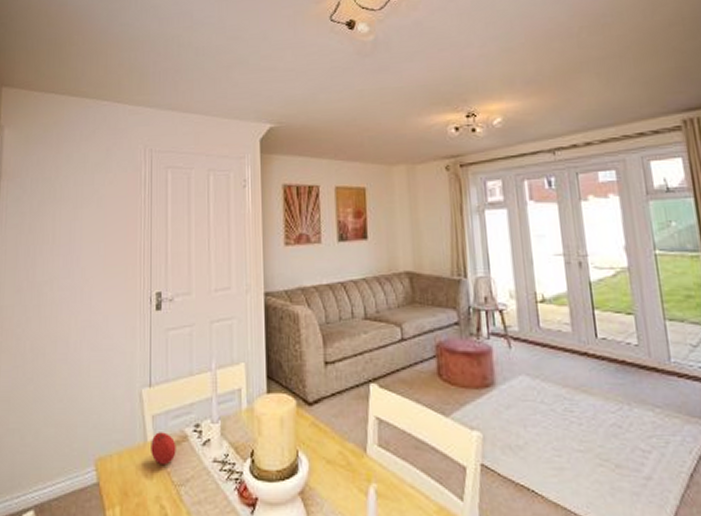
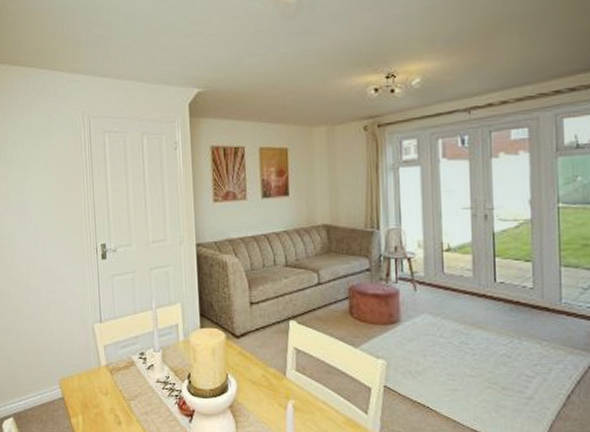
fruit: present [151,432,176,465] -> none [104,359,126,385]

